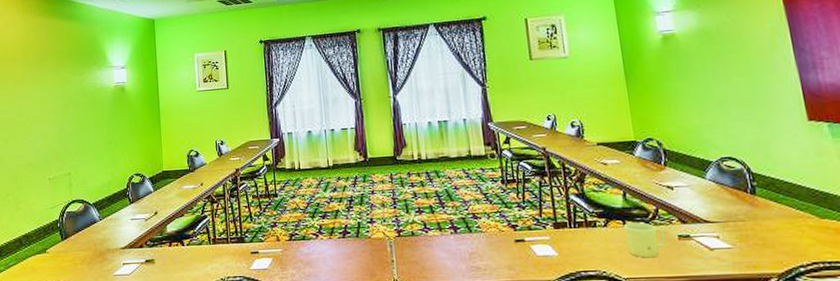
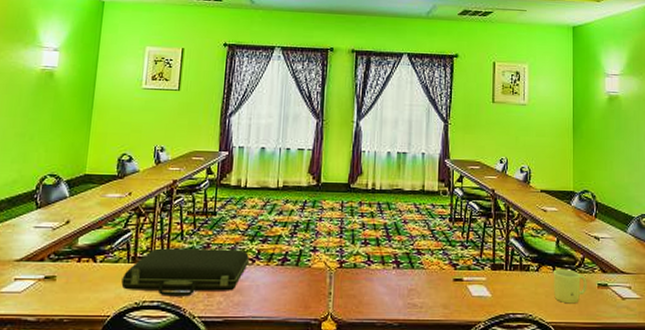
briefcase: none [207,226,314,272] -> present [121,248,250,297]

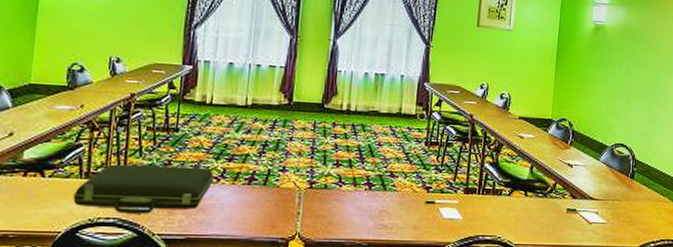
mug: present [553,269,587,304] -> none [523,194,557,227]

